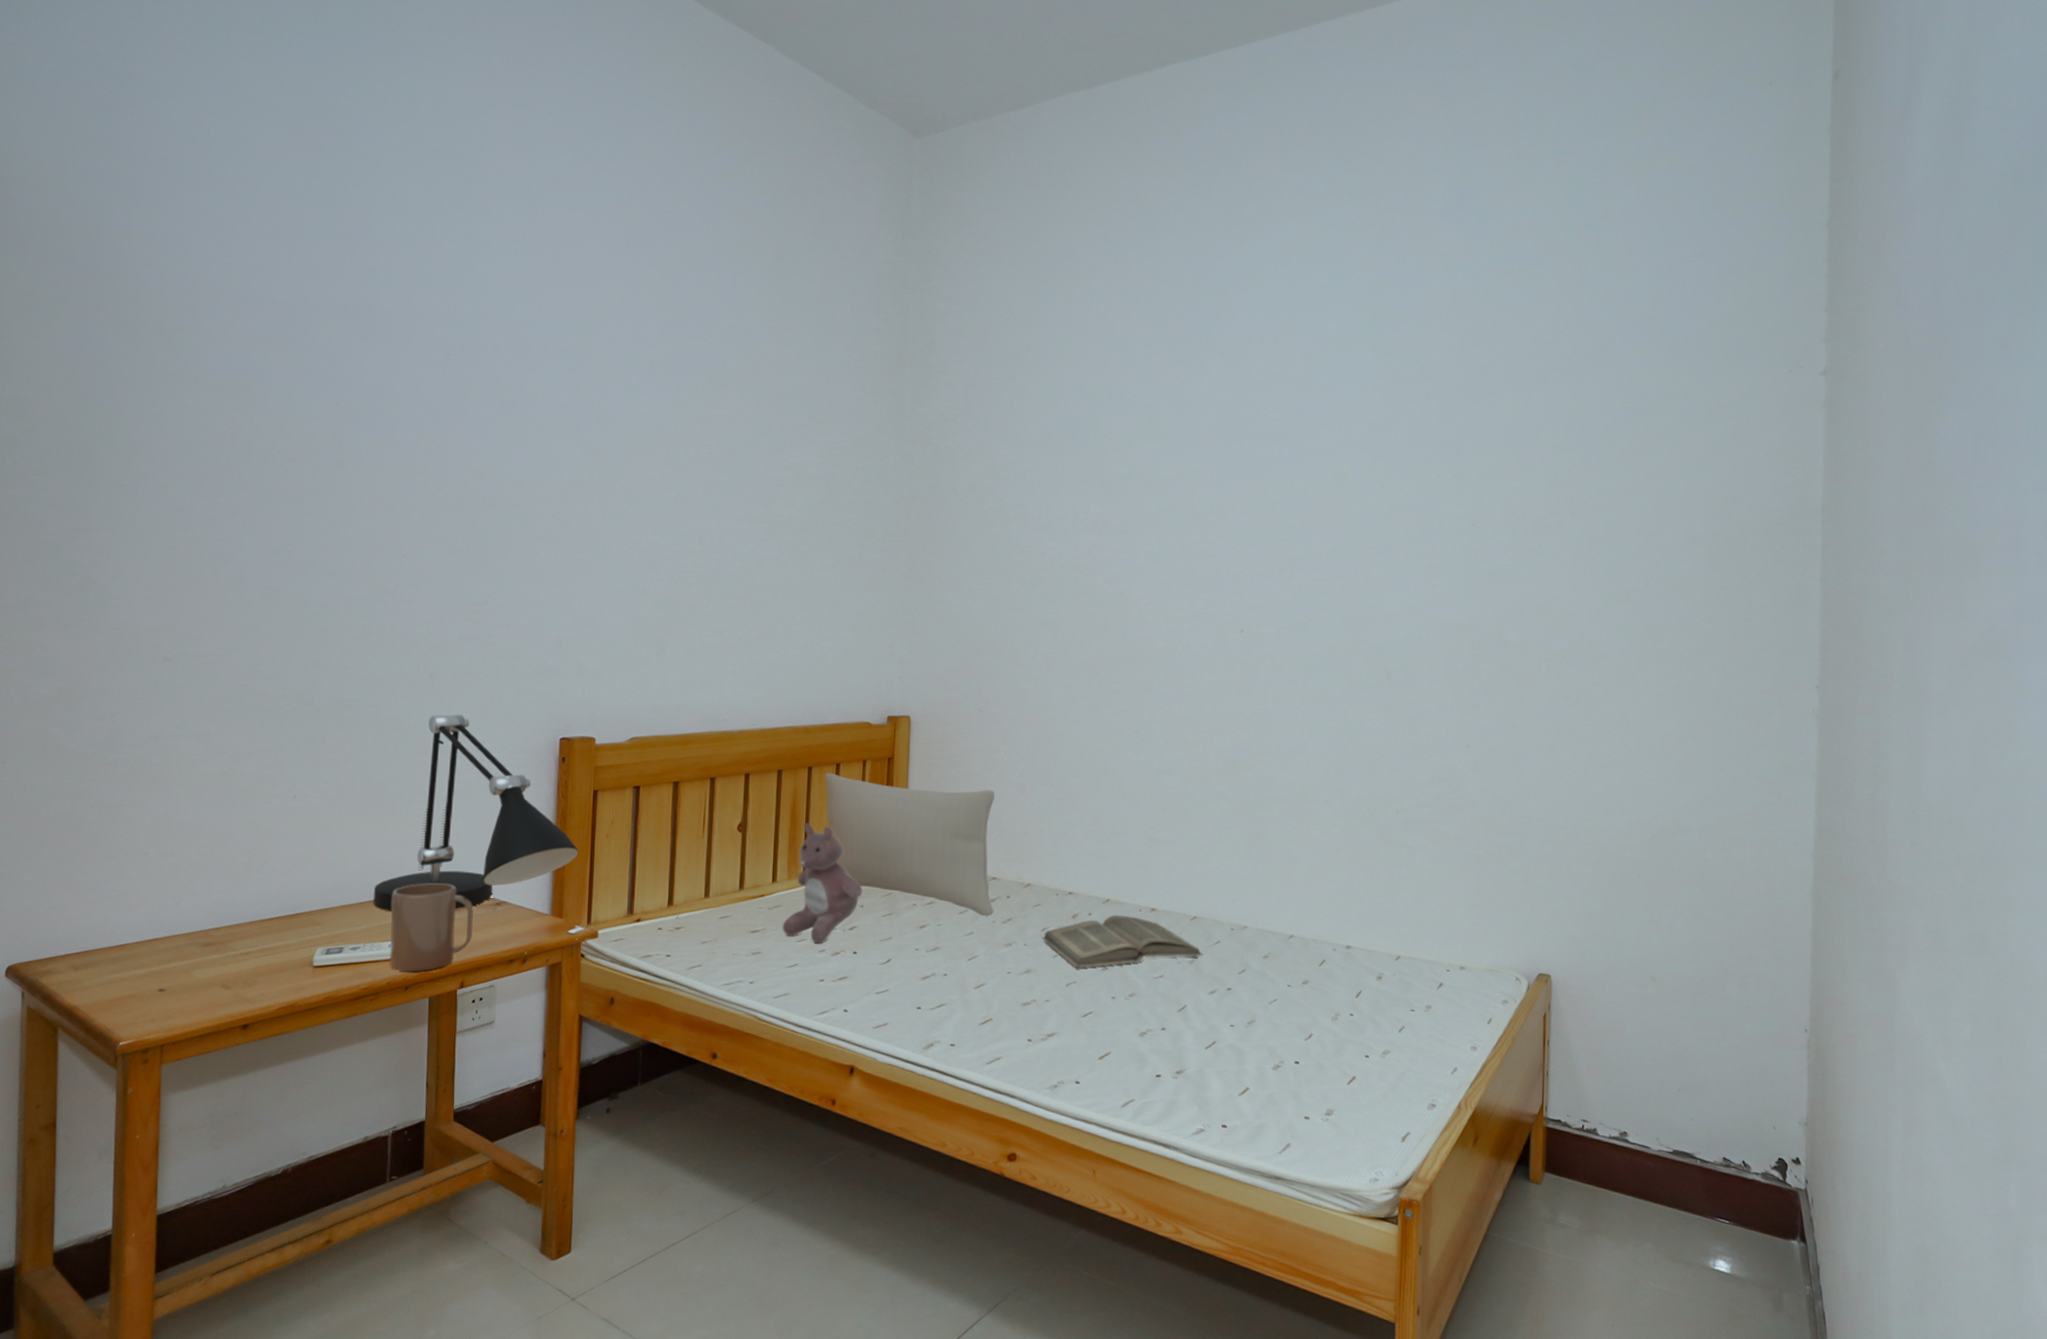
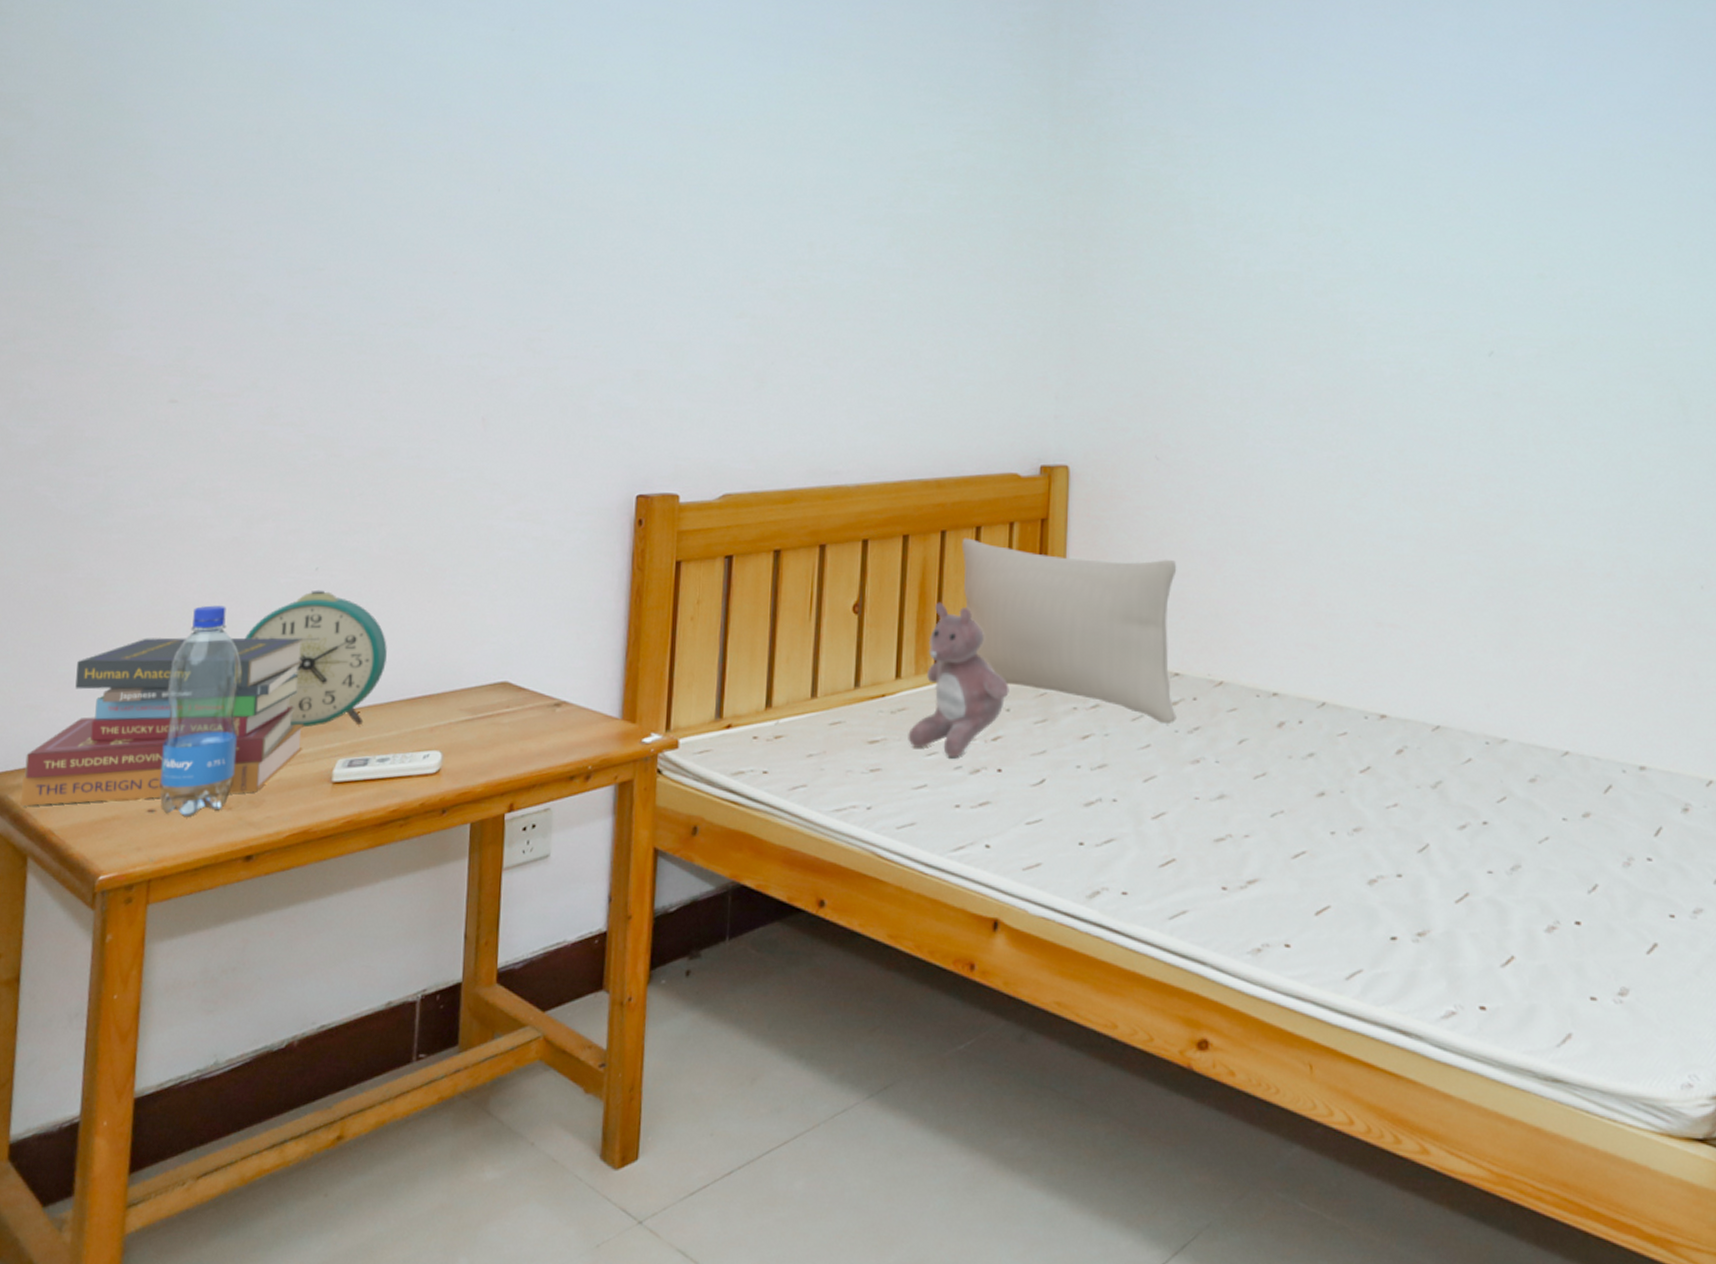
books: none [50,851,288,988] -> present [21,637,304,807]
bottle: none [168,826,234,995] -> present [159,605,242,818]
alarm clock: none [236,813,356,923] -> present [245,589,387,728]
desk lamp: present [373,714,580,911] -> none [406,466,658,713]
mug: present [390,882,473,972] -> none [424,677,527,791]
book: present [1042,915,1204,968] -> none [1239,723,1451,793]

